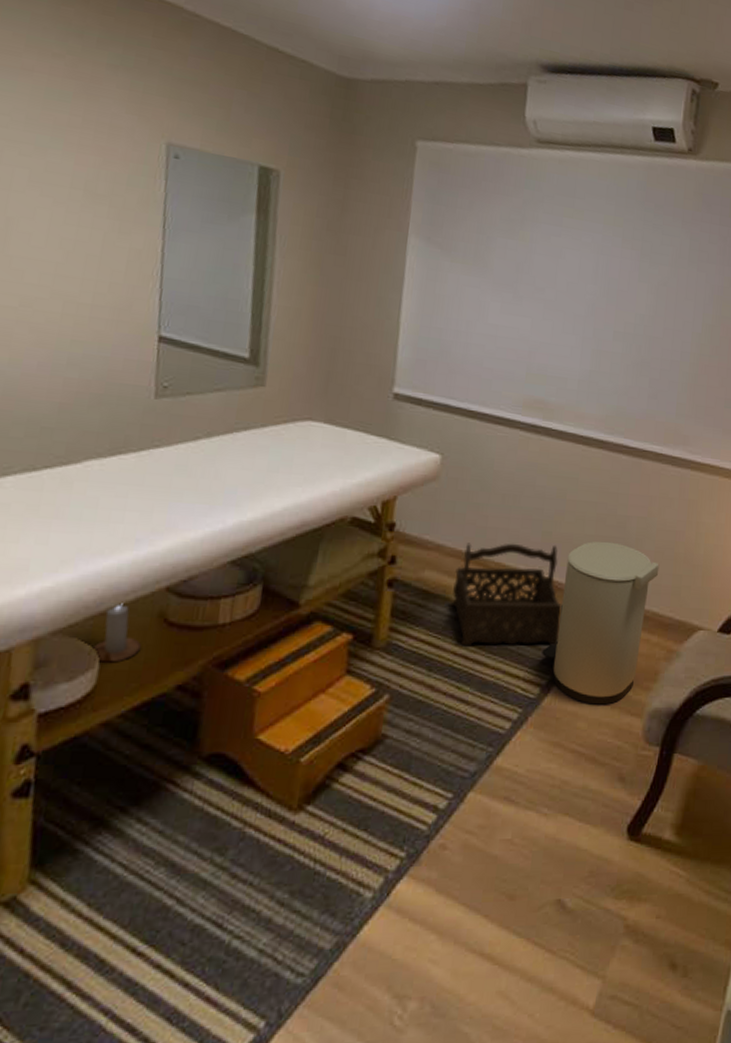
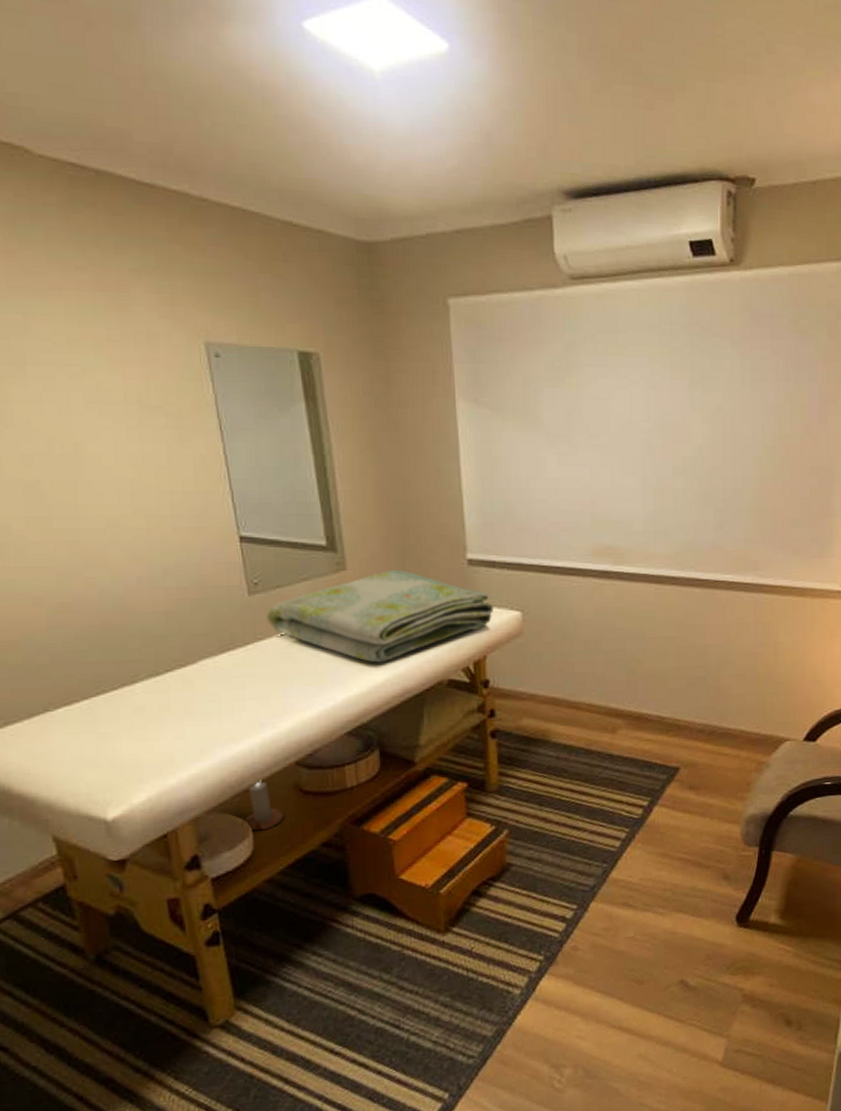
towel: none [169,392,413,489] -> present [267,569,493,663]
decorative basket: present [451,543,563,646] -> none [551,680,655,781]
pedal bin: present [542,541,660,705] -> none [640,671,742,818]

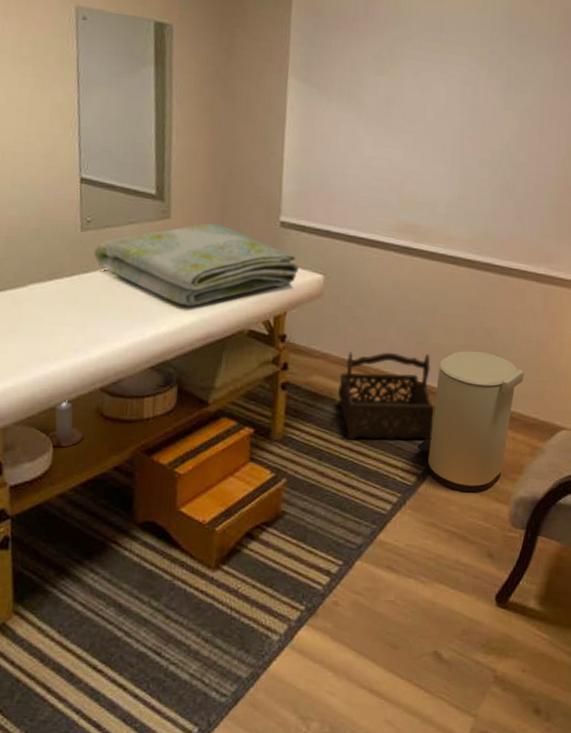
decorative basket: none [551,680,655,781] -> present [337,352,436,441]
pedal bin: none [640,671,742,818] -> present [417,350,525,493]

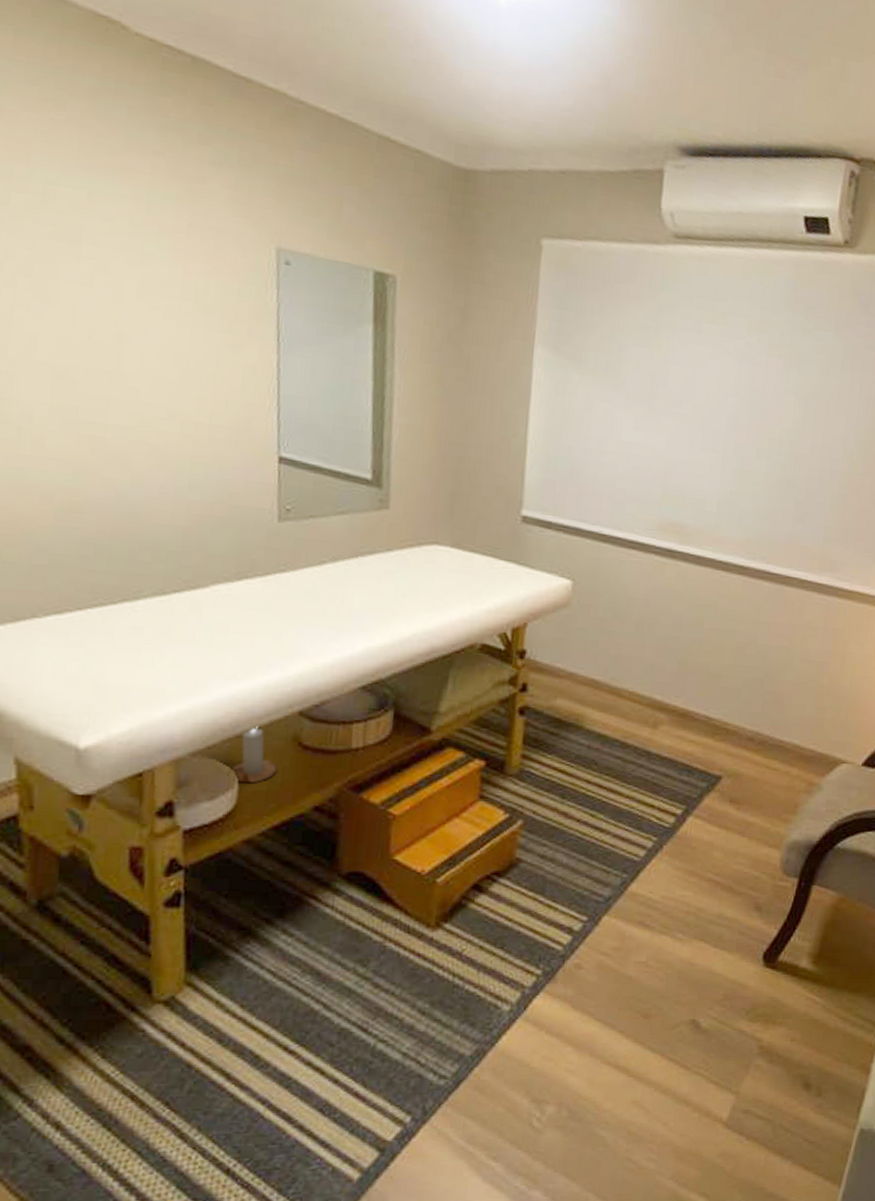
towel: present [94,222,299,307] -> none [294,515,542,615]
decorative basket: present [337,352,436,441] -> none [584,671,699,776]
pedal bin: present [417,350,525,493] -> none [677,671,802,836]

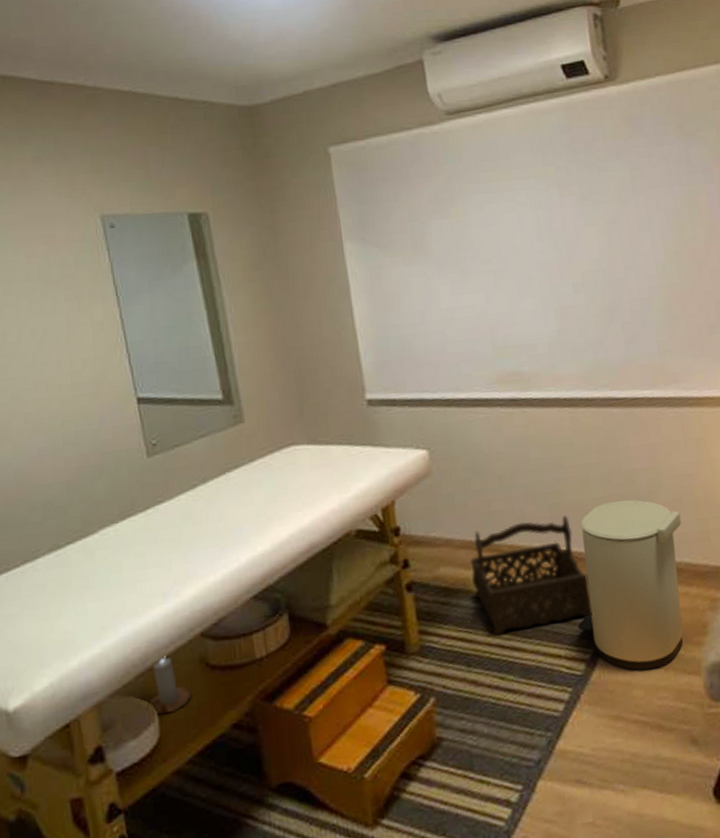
decorative basket: none [584,671,699,776] -> present [470,515,593,636]
pedal bin: none [677,671,802,836] -> present [578,499,683,671]

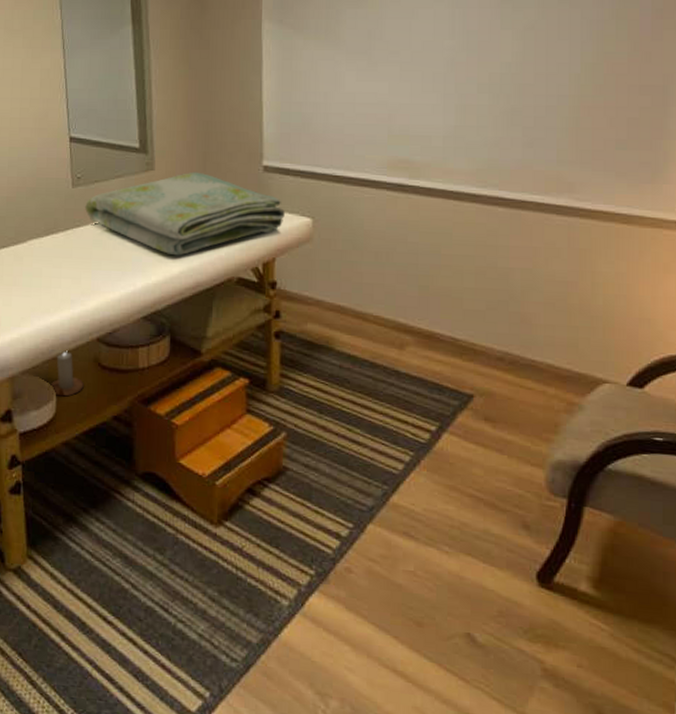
towel: none [166,417,398,518] -> present [85,172,285,256]
decorative basket: present [470,515,593,636] -> none [335,297,447,394]
pedal bin: present [578,499,683,671] -> none [429,293,551,454]

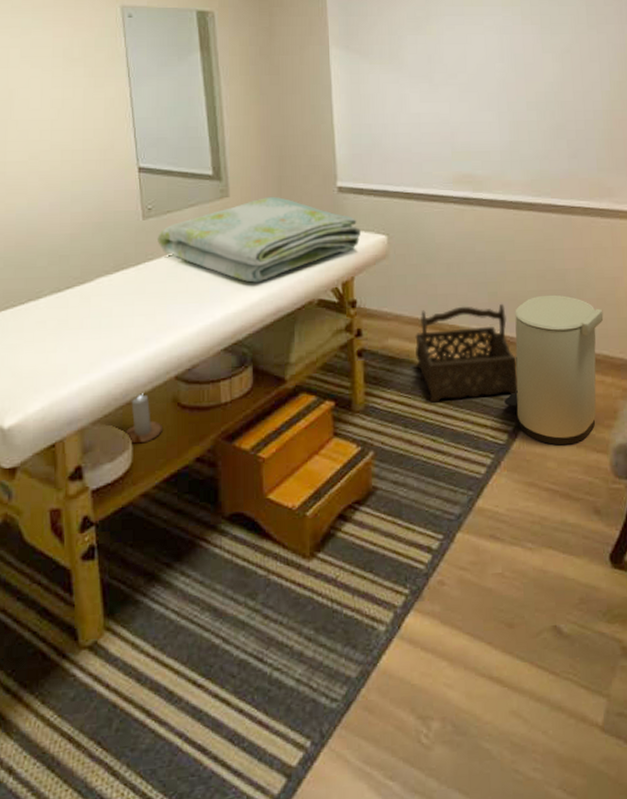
decorative basket: none [335,297,447,394] -> present [415,303,518,403]
pedal bin: none [429,293,551,454] -> present [504,294,604,446]

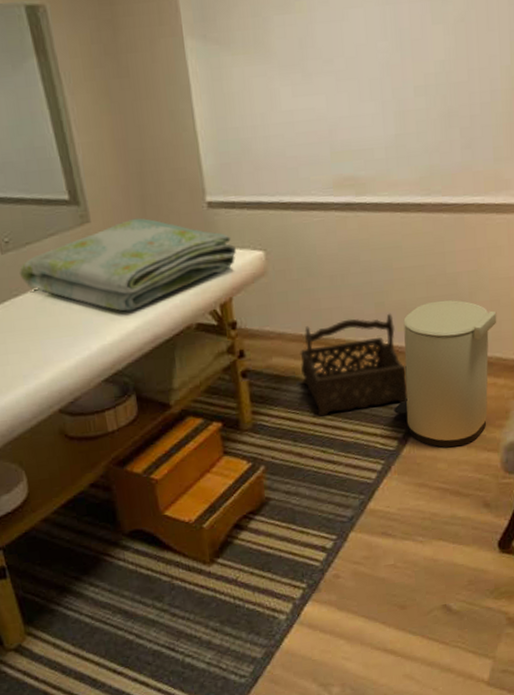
candle: present [124,393,162,445] -> none [16,428,54,476]

